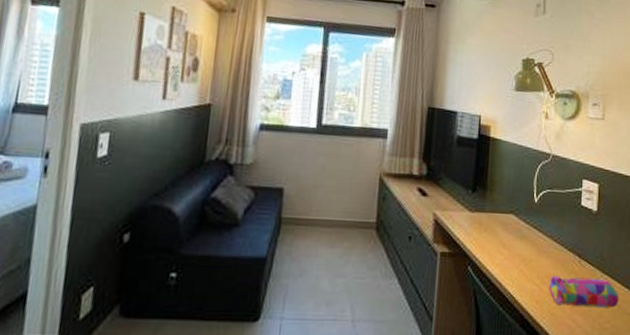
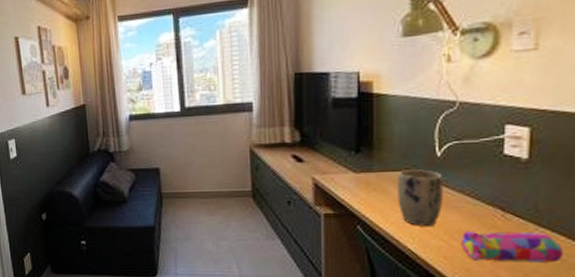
plant pot: none [503,212,538,269] -> present [398,169,443,226]

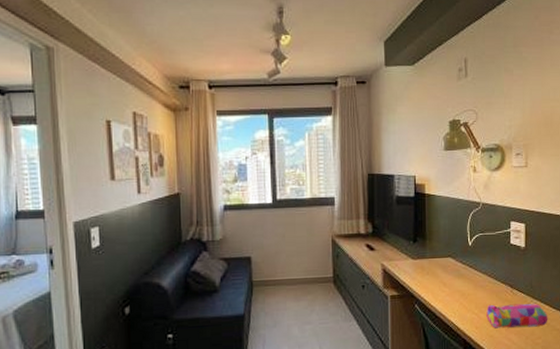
plant pot: present [398,169,443,226] -> none [443,256,473,303]

